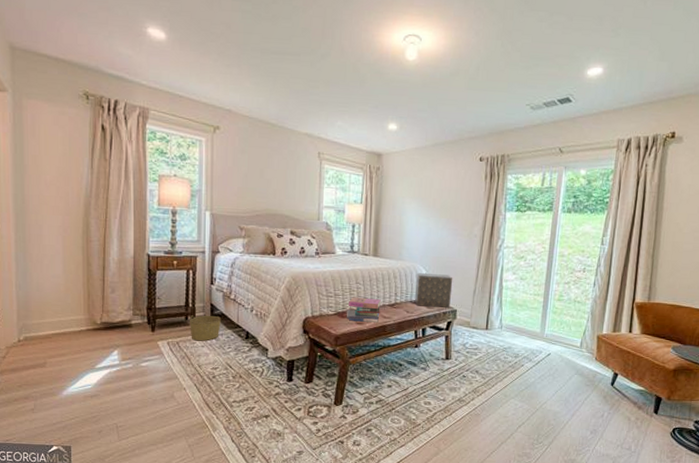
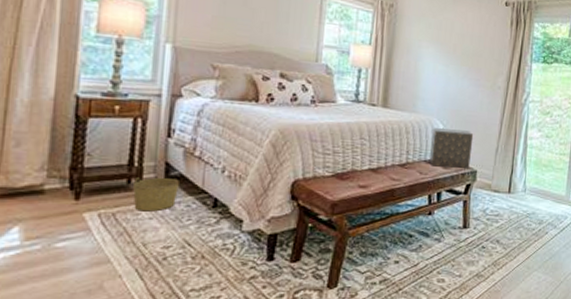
books: present [346,297,381,323] -> none [346,155,390,186]

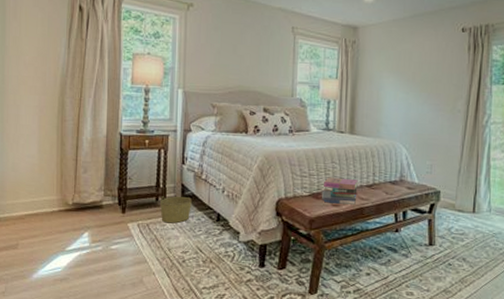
books: none [346,155,390,186] -> present [321,177,358,205]
decorative box: present [429,128,474,168] -> none [393,151,436,189]

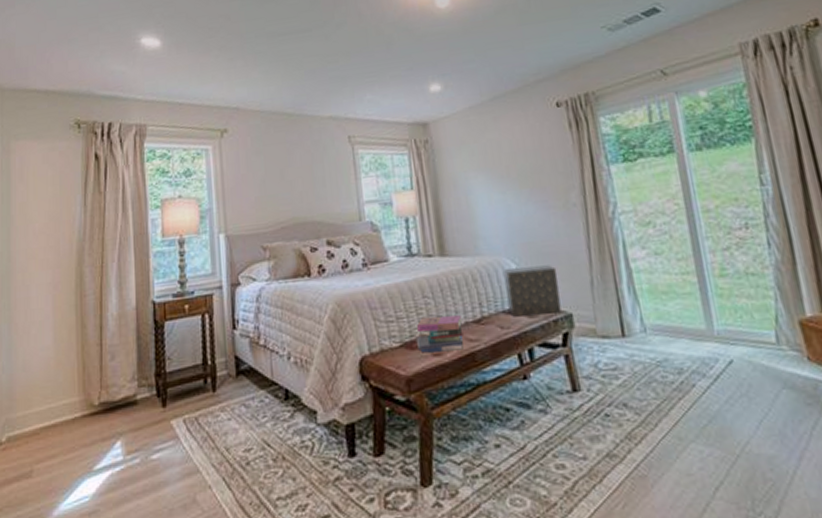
basket: present [160,196,192,224] -> none [210,372,250,413]
decorative box: none [393,151,436,189] -> present [504,265,562,317]

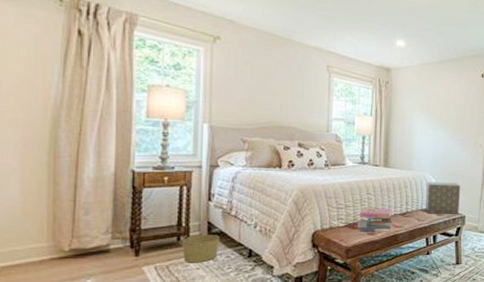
basket: none [210,372,250,413] -> present [182,234,220,263]

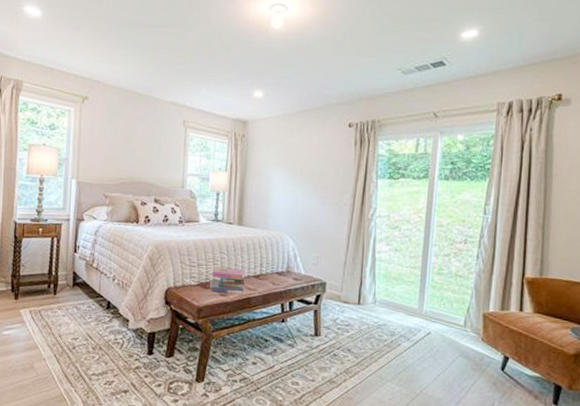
basket: present [182,234,220,263] -> none [52,283,83,311]
decorative box: present [425,182,461,214] -> none [280,243,322,280]

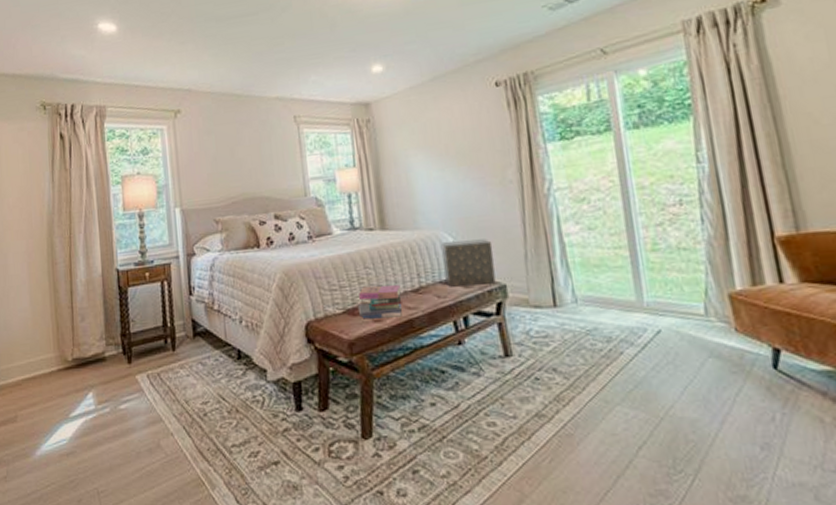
decorative box: none [280,243,322,280] -> present [441,239,496,287]

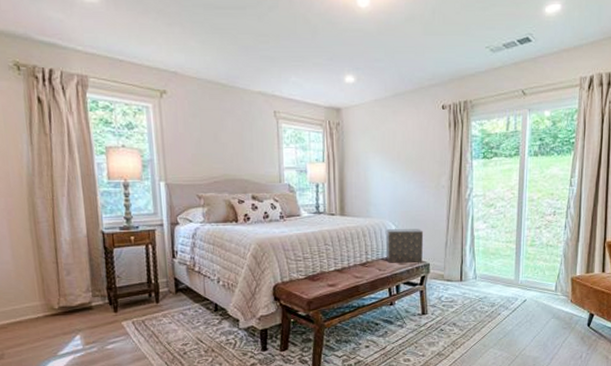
books: present [357,285,402,319] -> none [316,258,352,284]

